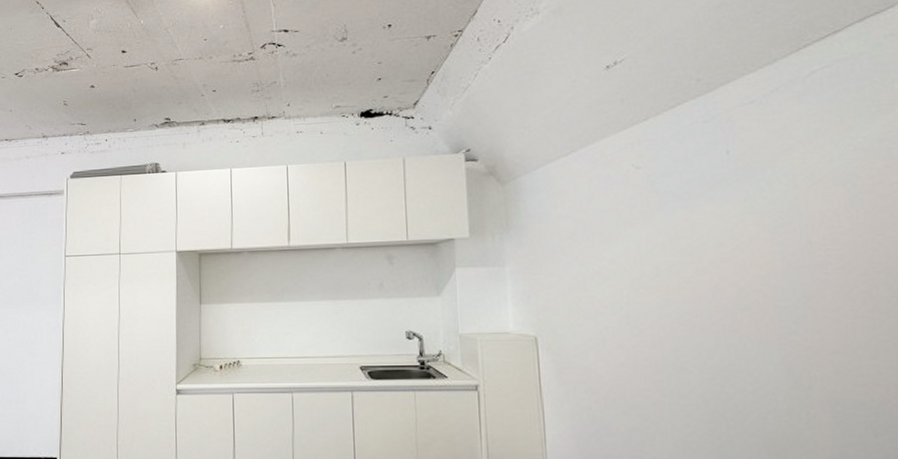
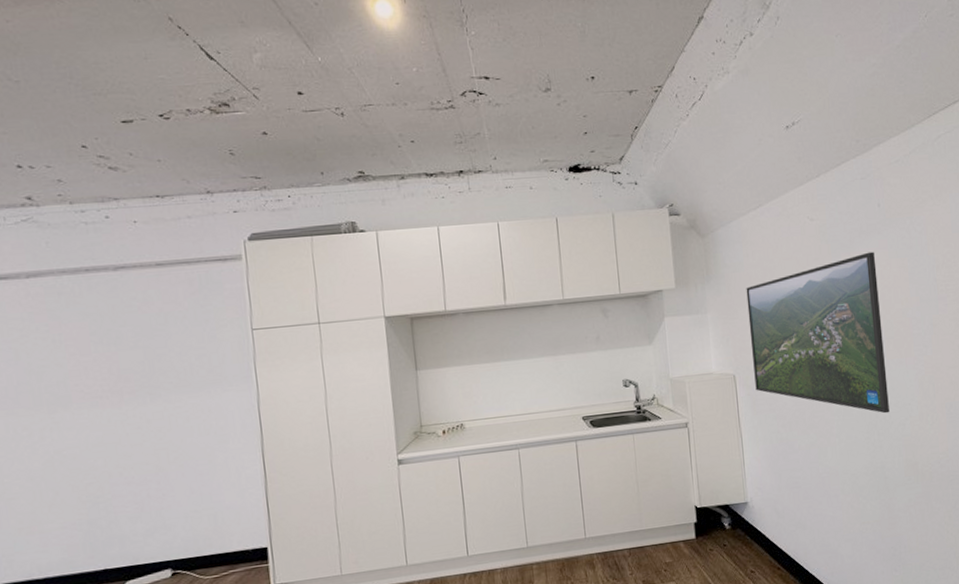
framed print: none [553,205,744,402] -> present [746,251,890,414]

